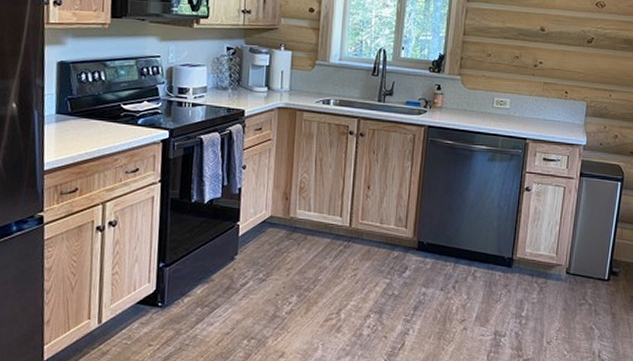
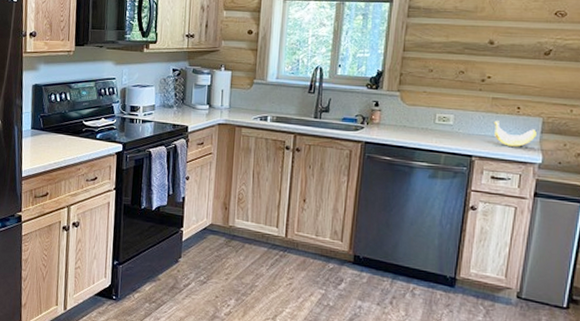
banana: none [545,104,582,130] -> present [494,121,537,147]

